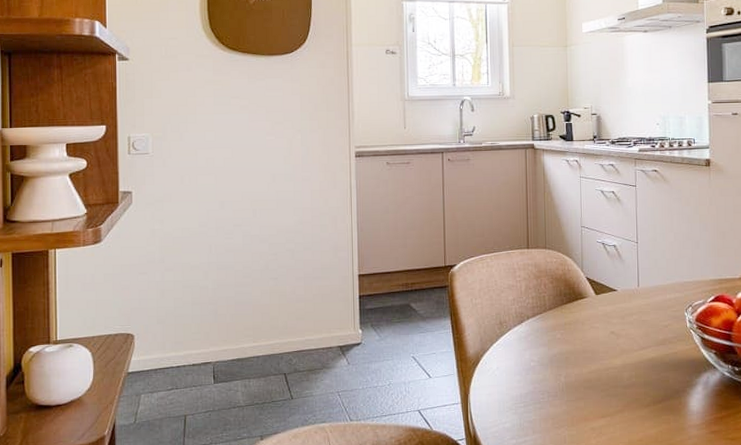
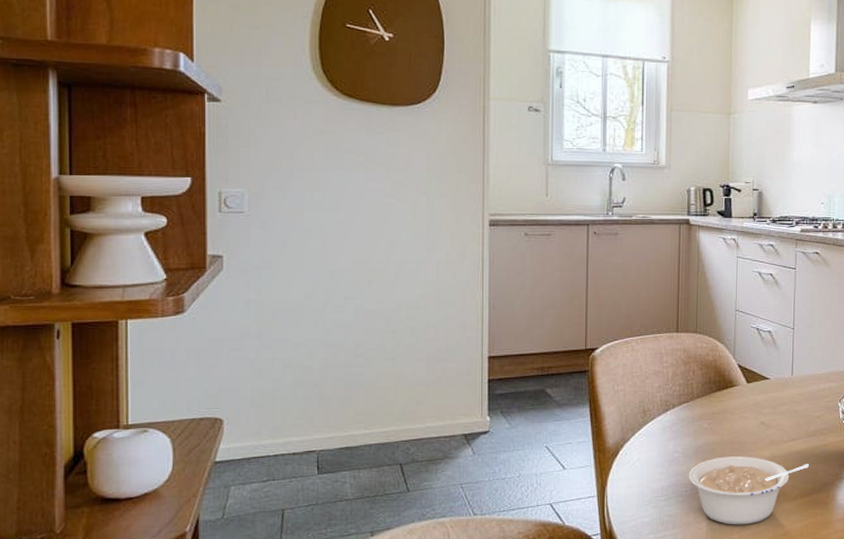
legume: none [545,364,661,431] -> present [689,456,810,525]

